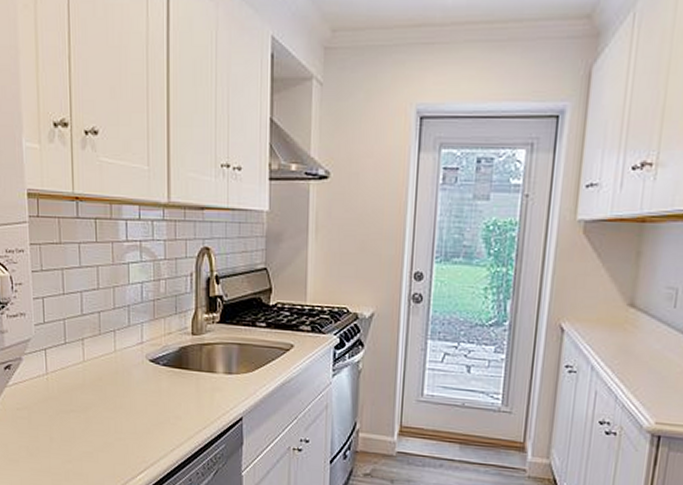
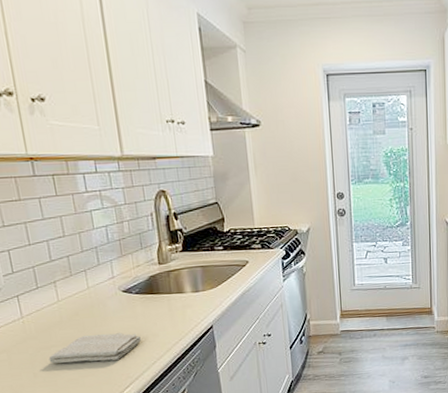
washcloth: none [66,405,163,439] -> present [48,333,142,364]

